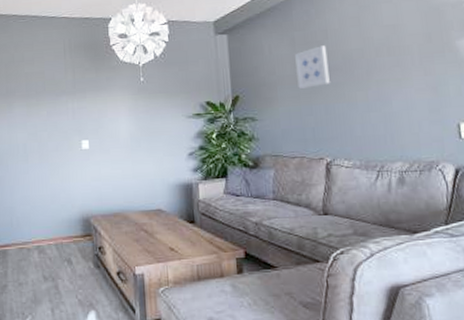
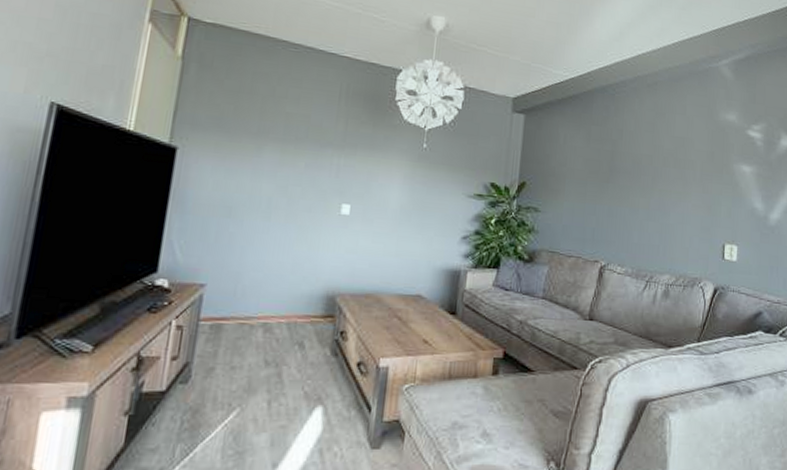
wall art: present [295,45,330,89] -> none [586,145,619,187]

